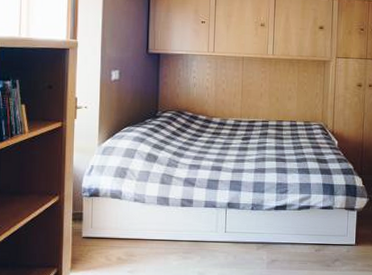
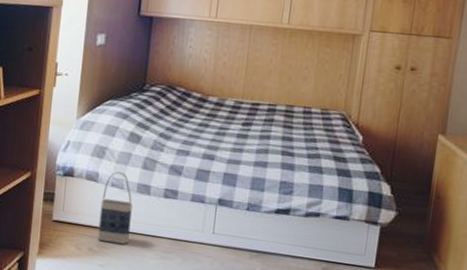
bag: none [125,188,154,250] -> present [97,171,133,244]

